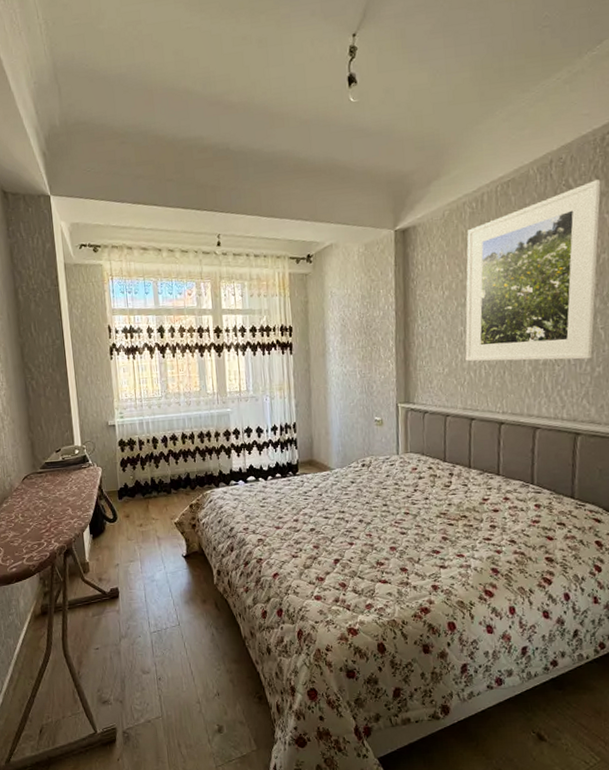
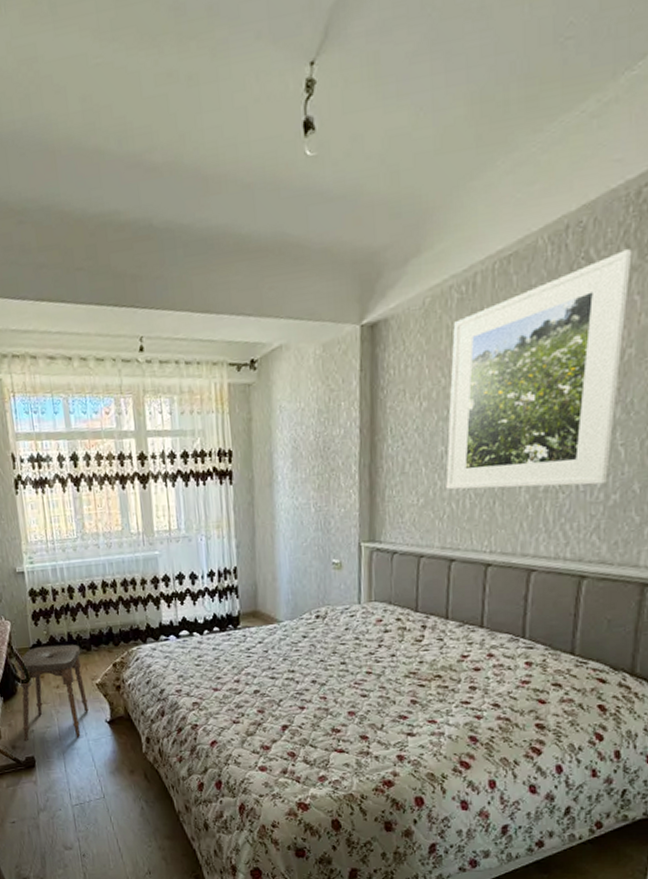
stool: none [105,487,168,573] -> present [16,644,89,740]

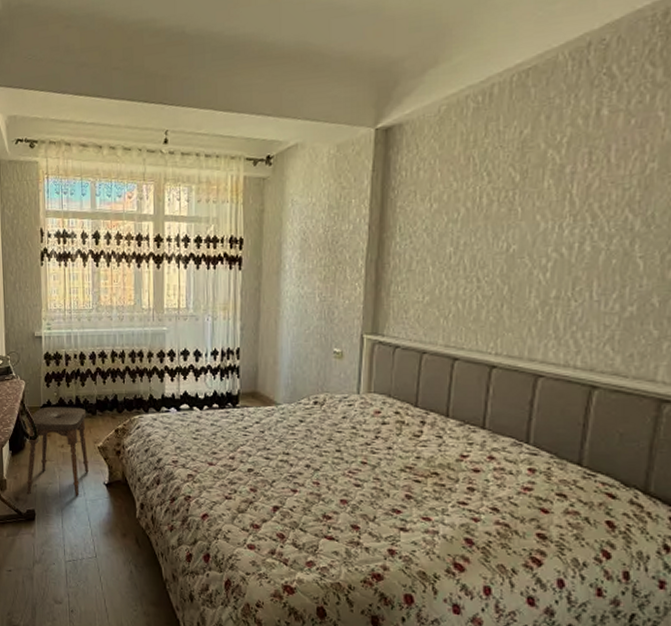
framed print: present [446,249,632,490] -> none [453,67,658,295]

